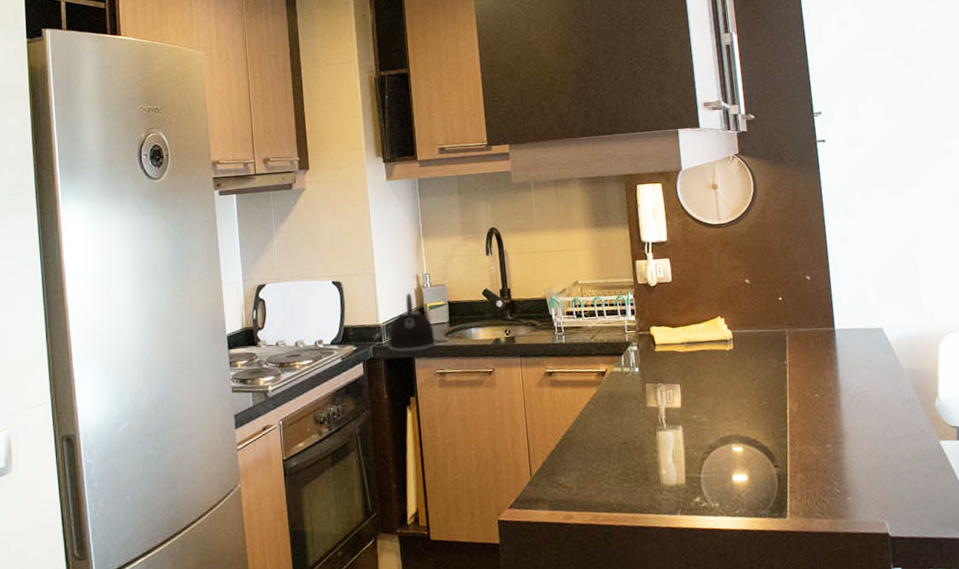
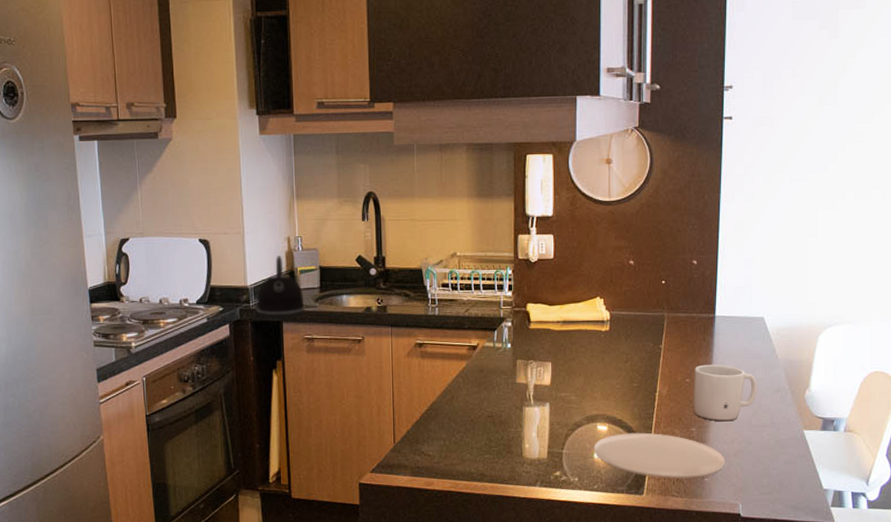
plate: none [730,451,865,500] -> present [593,432,725,479]
mug: none [821,377,888,437] -> present [693,364,758,422]

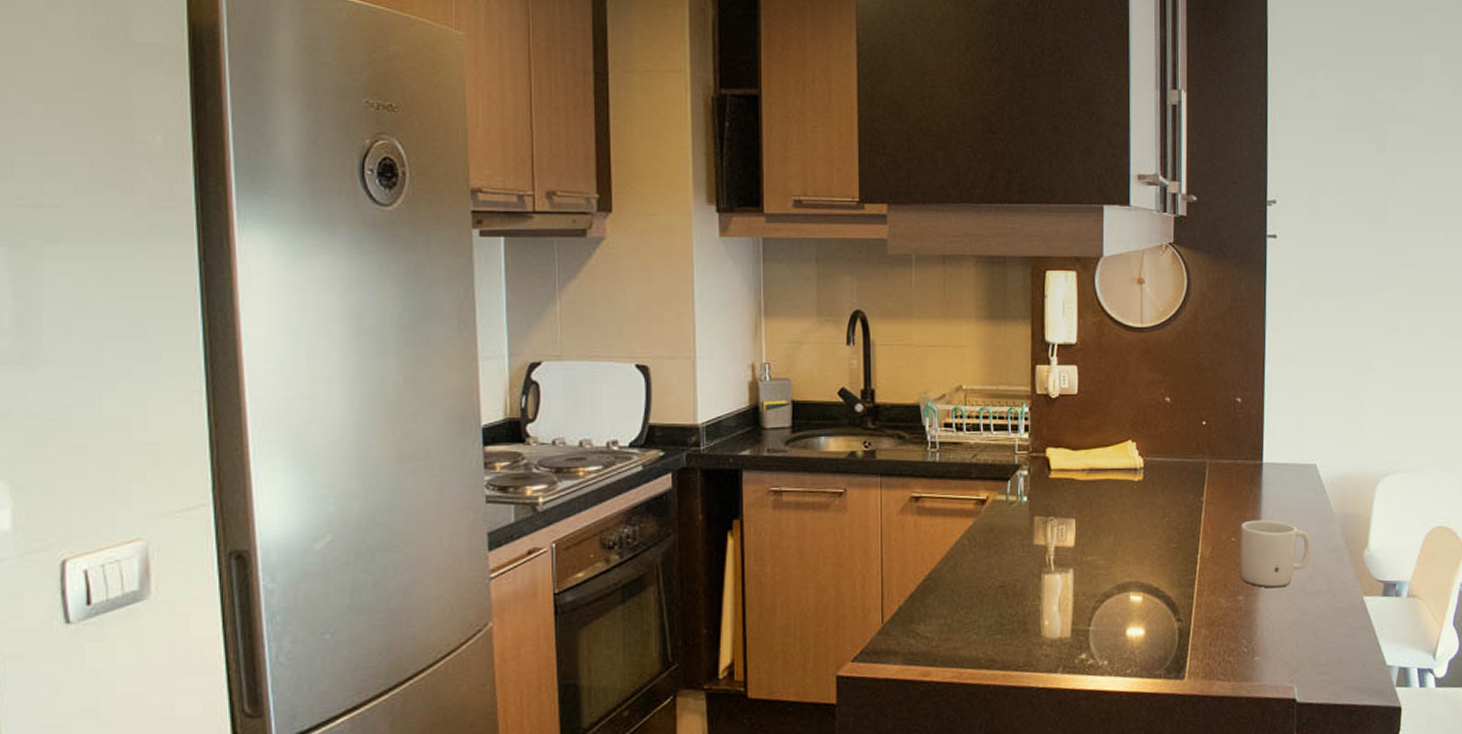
kettle: present [256,256,306,319] -> none [709,387,773,467]
plate: present [593,432,725,479] -> none [1125,603,1277,659]

